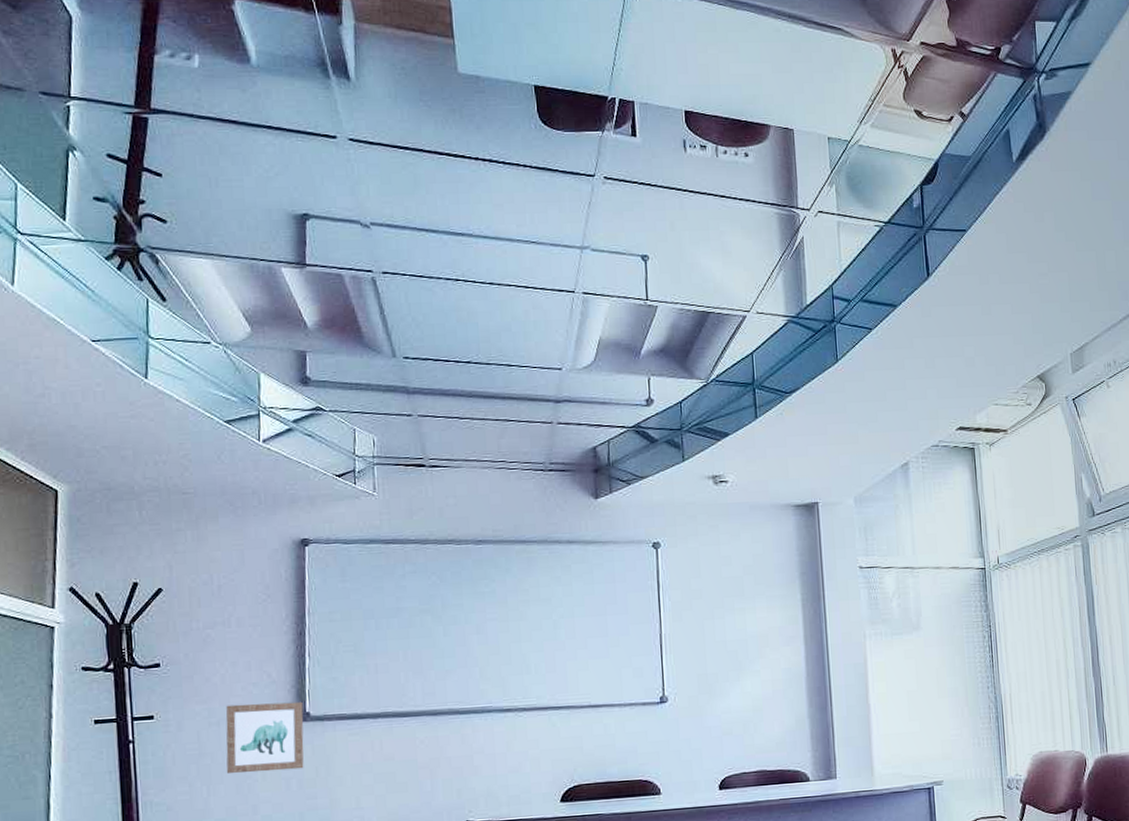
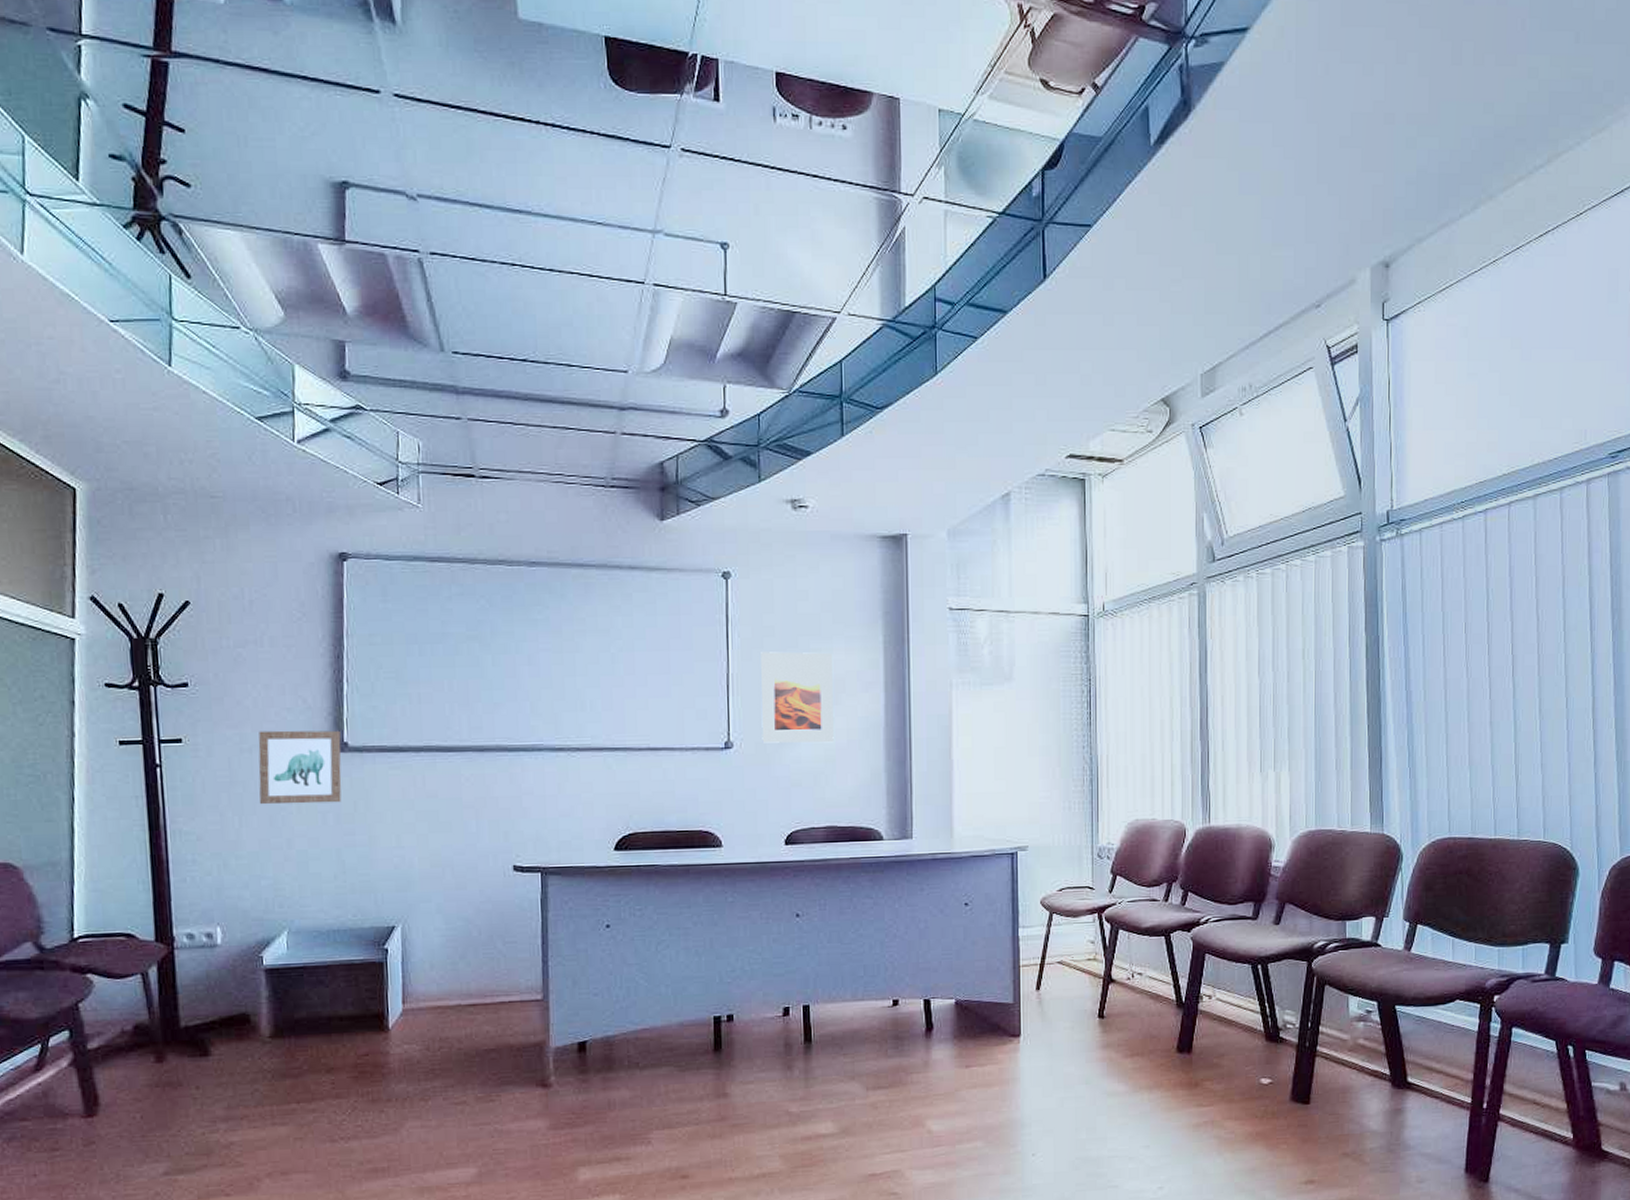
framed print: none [690,611,760,697] -> present [760,651,834,743]

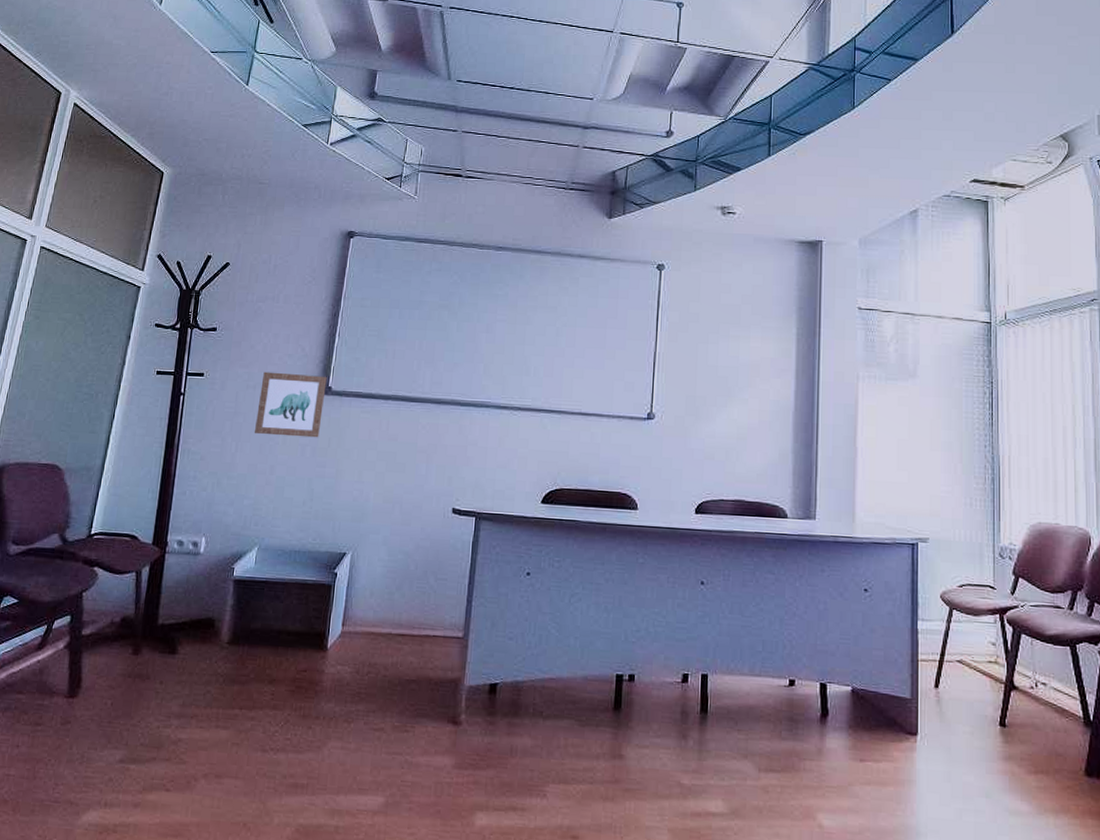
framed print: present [760,651,834,743] -> none [681,335,750,422]

